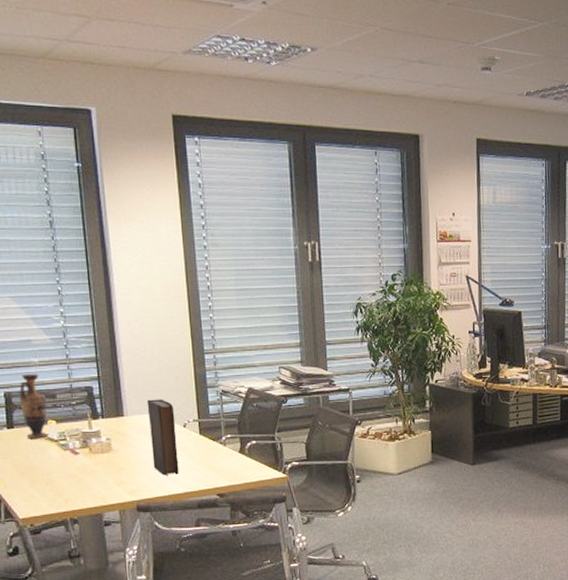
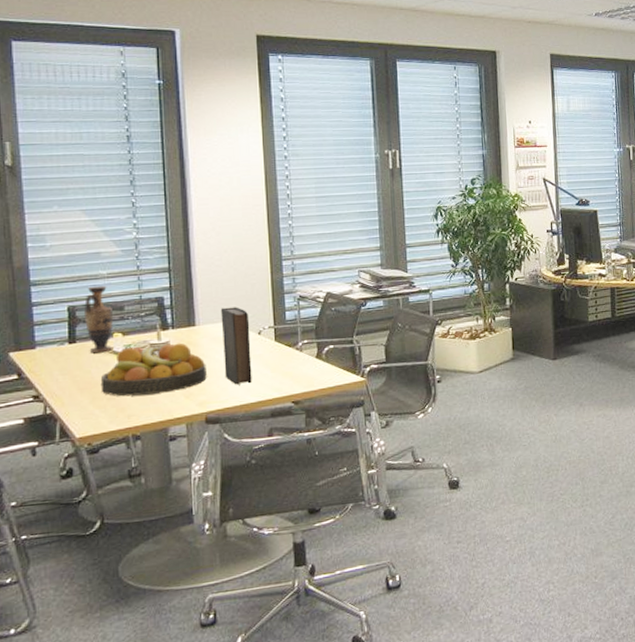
fruit bowl: none [38,432,136,482] -> present [100,343,207,397]

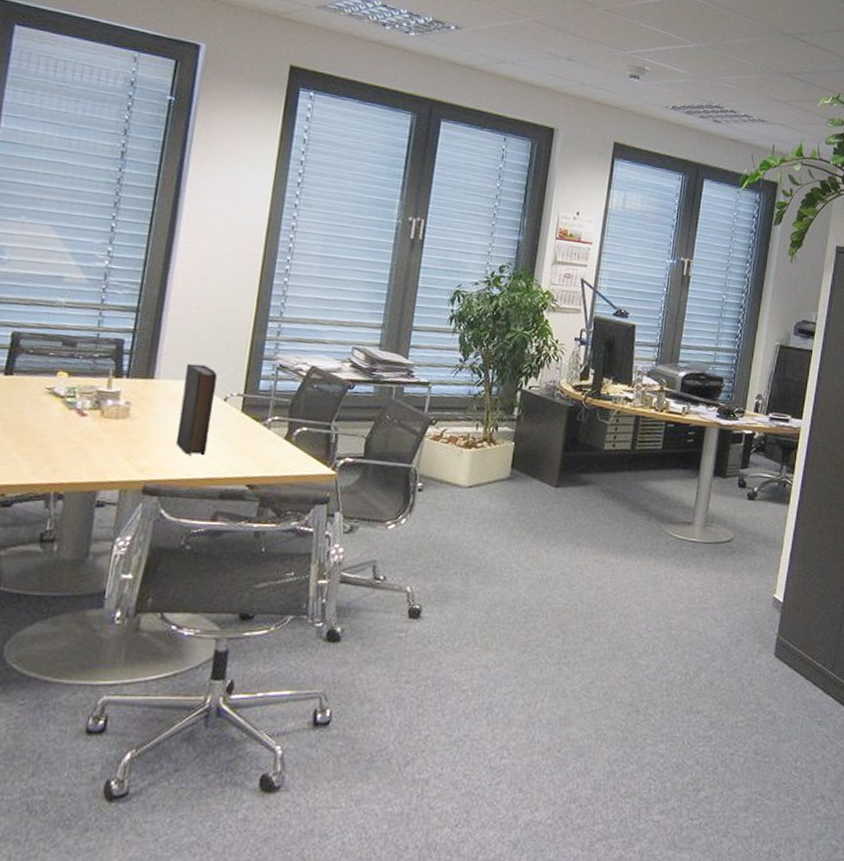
vase: present [83,285,114,353] -> none [26,313,65,392]
fruit bowl: present [100,343,207,397] -> none [30,391,157,450]

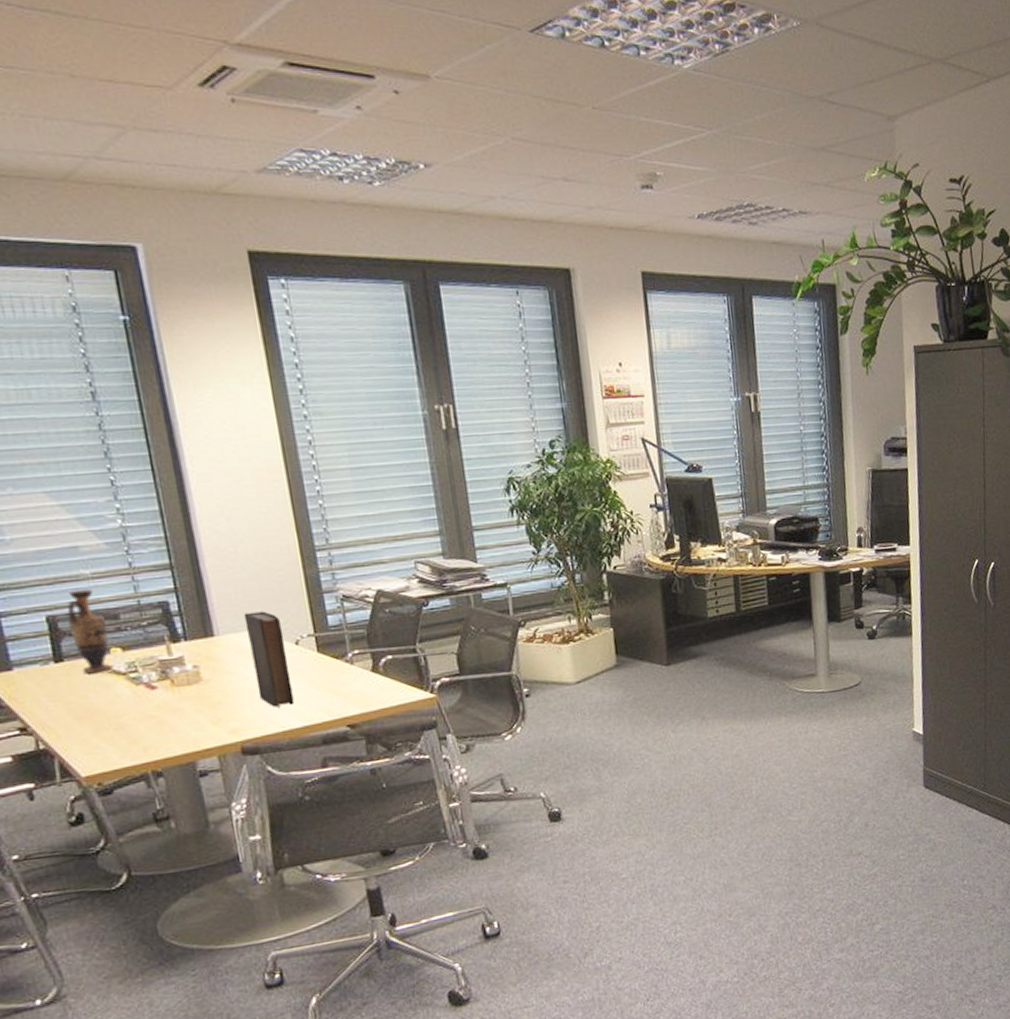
vase: none [26,313,65,392] -> present [67,588,111,674]

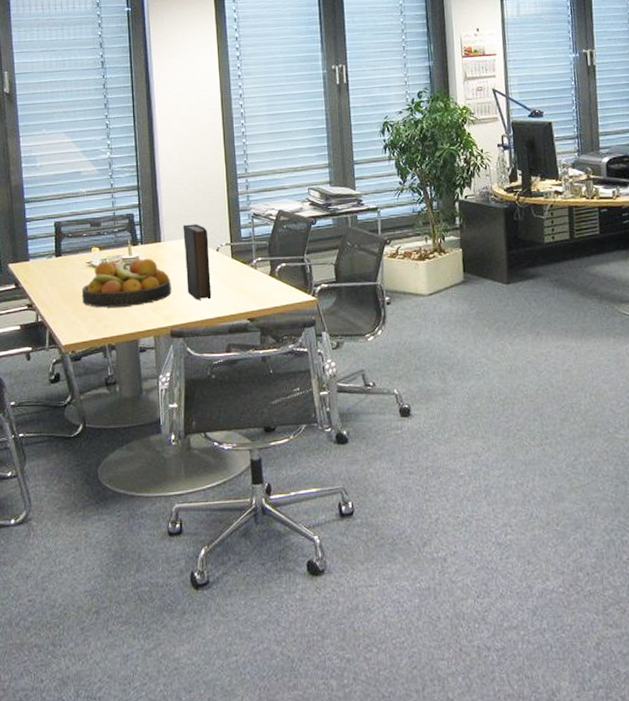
vase: present [67,588,111,674] -> none [67,202,92,266]
fruit bowl: none [101,657,237,726] -> present [81,258,171,308]

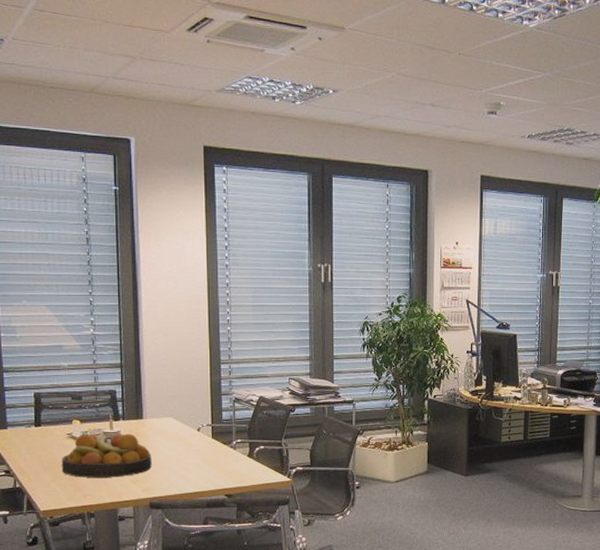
book: present [183,224,212,300] -> none [165,404,191,476]

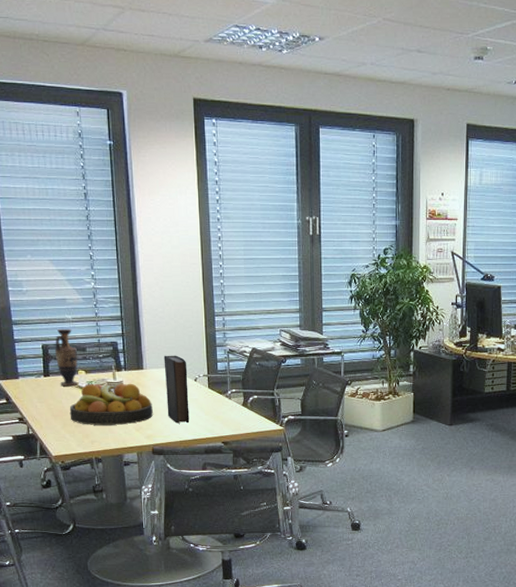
vase: none [47,376,73,437] -> present [54,328,78,387]
book: none [165,404,191,476] -> present [163,355,190,424]

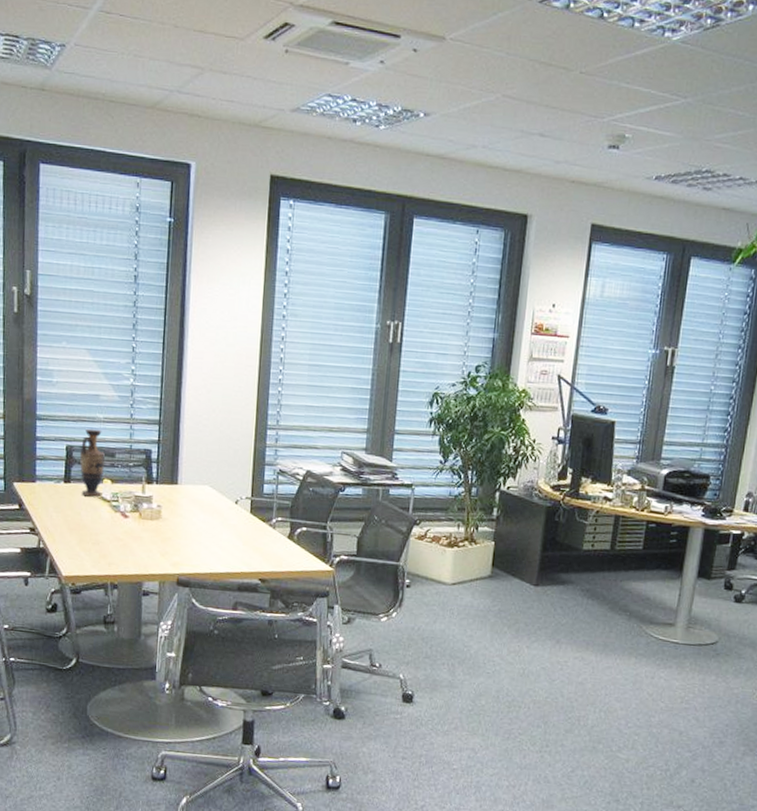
fruit bowl: present [69,383,153,425] -> none [88,496,183,547]
book: present [163,355,190,424] -> none [199,470,229,553]

